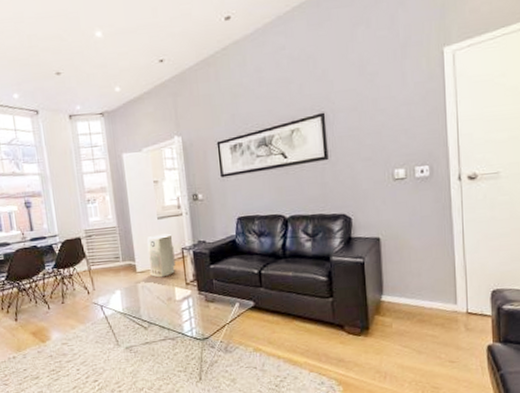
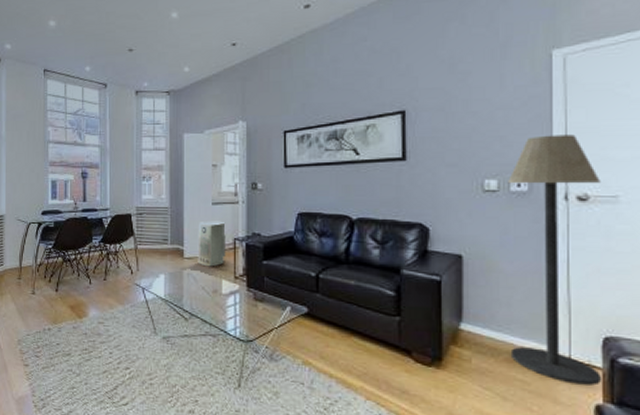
floor lamp: none [413,122,492,332] -> present [508,134,603,386]

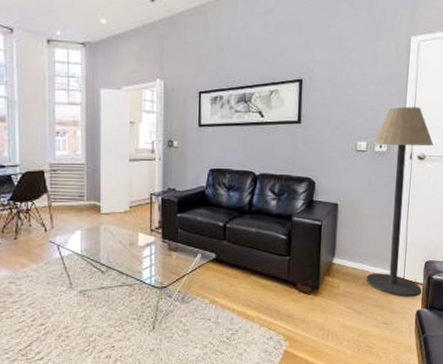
air purifier: present [197,221,226,267] -> none [115,177,143,221]

